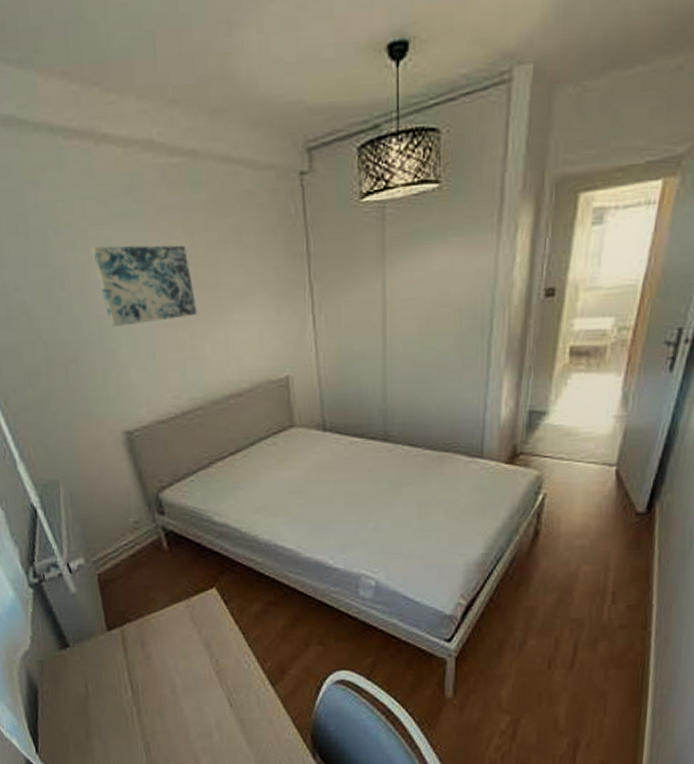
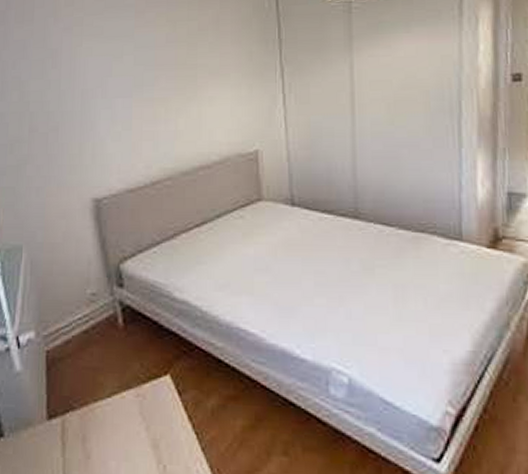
wall art: present [91,245,198,327] -> none [84,32,174,100]

